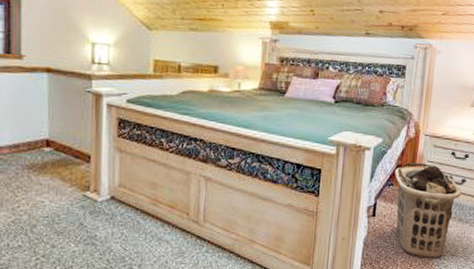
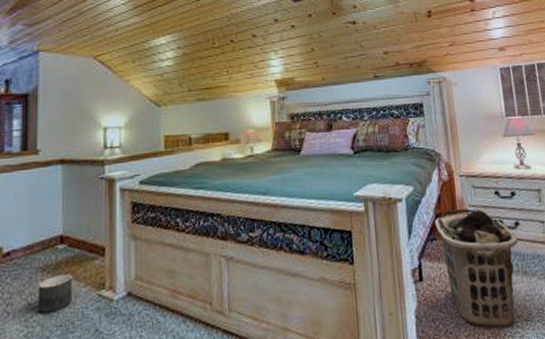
planter: none [24,174,58,205] -> present [37,274,72,314]

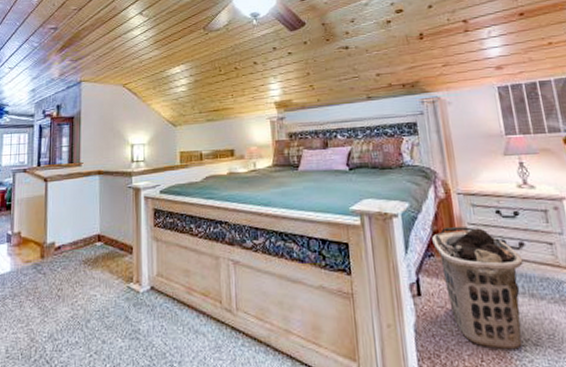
planter: present [37,274,72,314] -> none [81,268,107,299]

